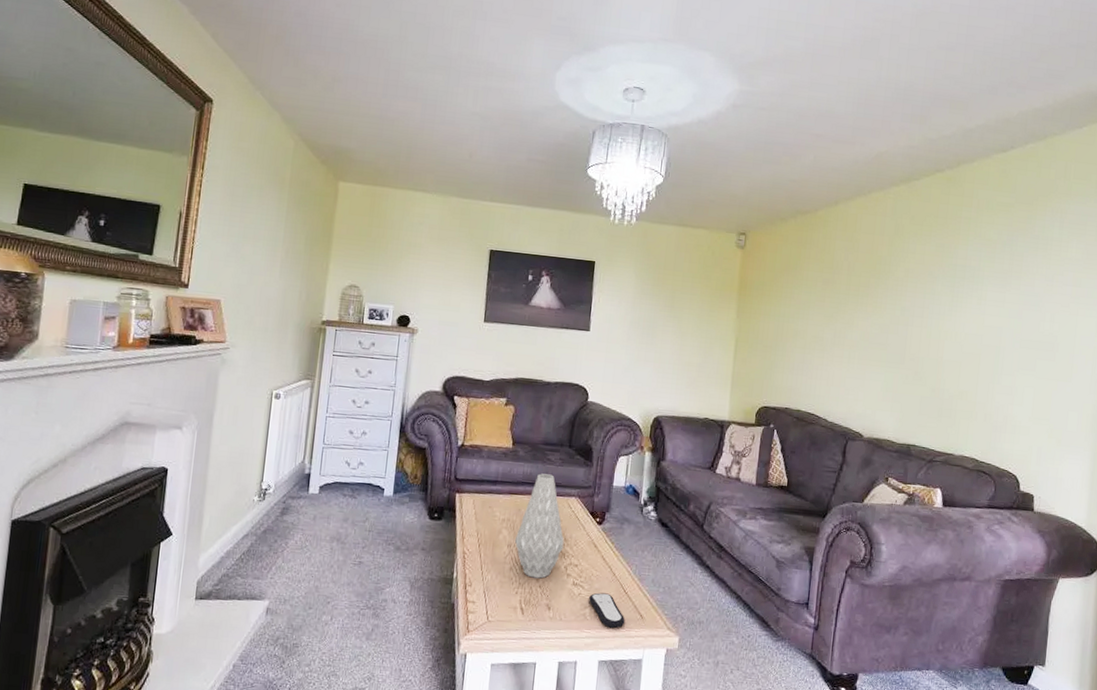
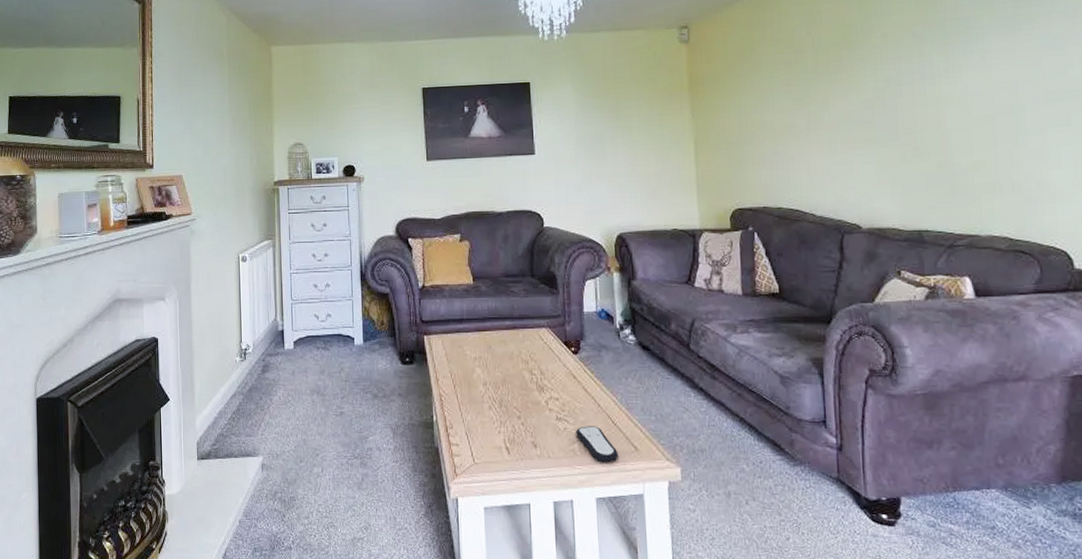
vase: present [514,473,564,579] -> none [489,307,541,416]

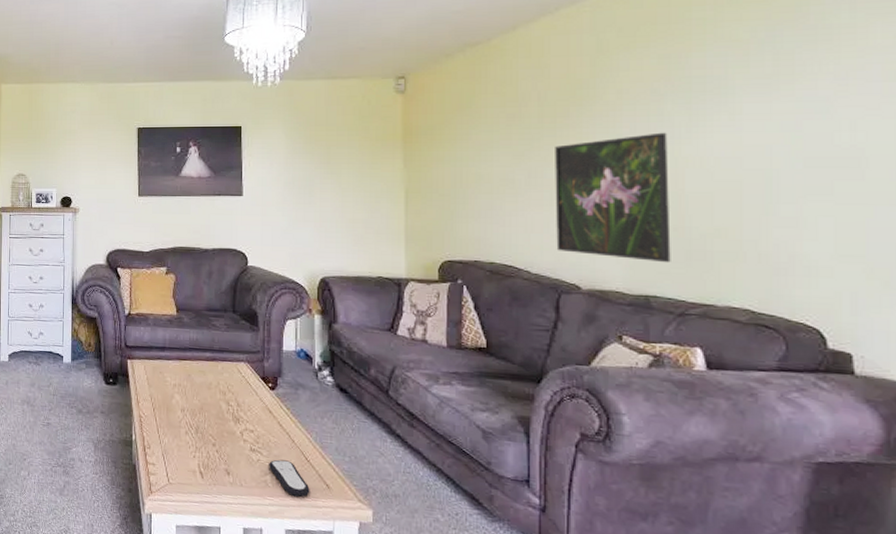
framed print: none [830,73,939,198] -> present [555,132,671,263]

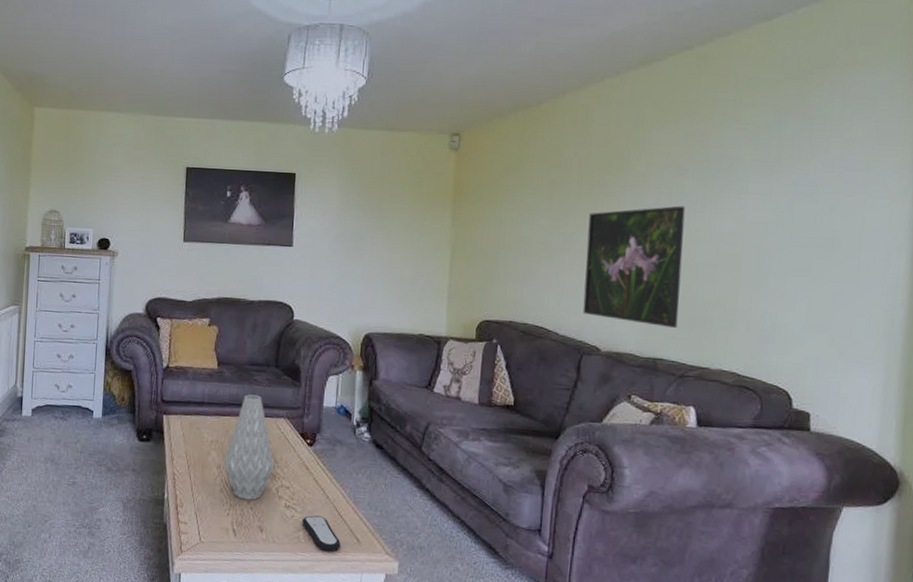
vase: none [187,339,237,444] -> present [223,394,274,501]

